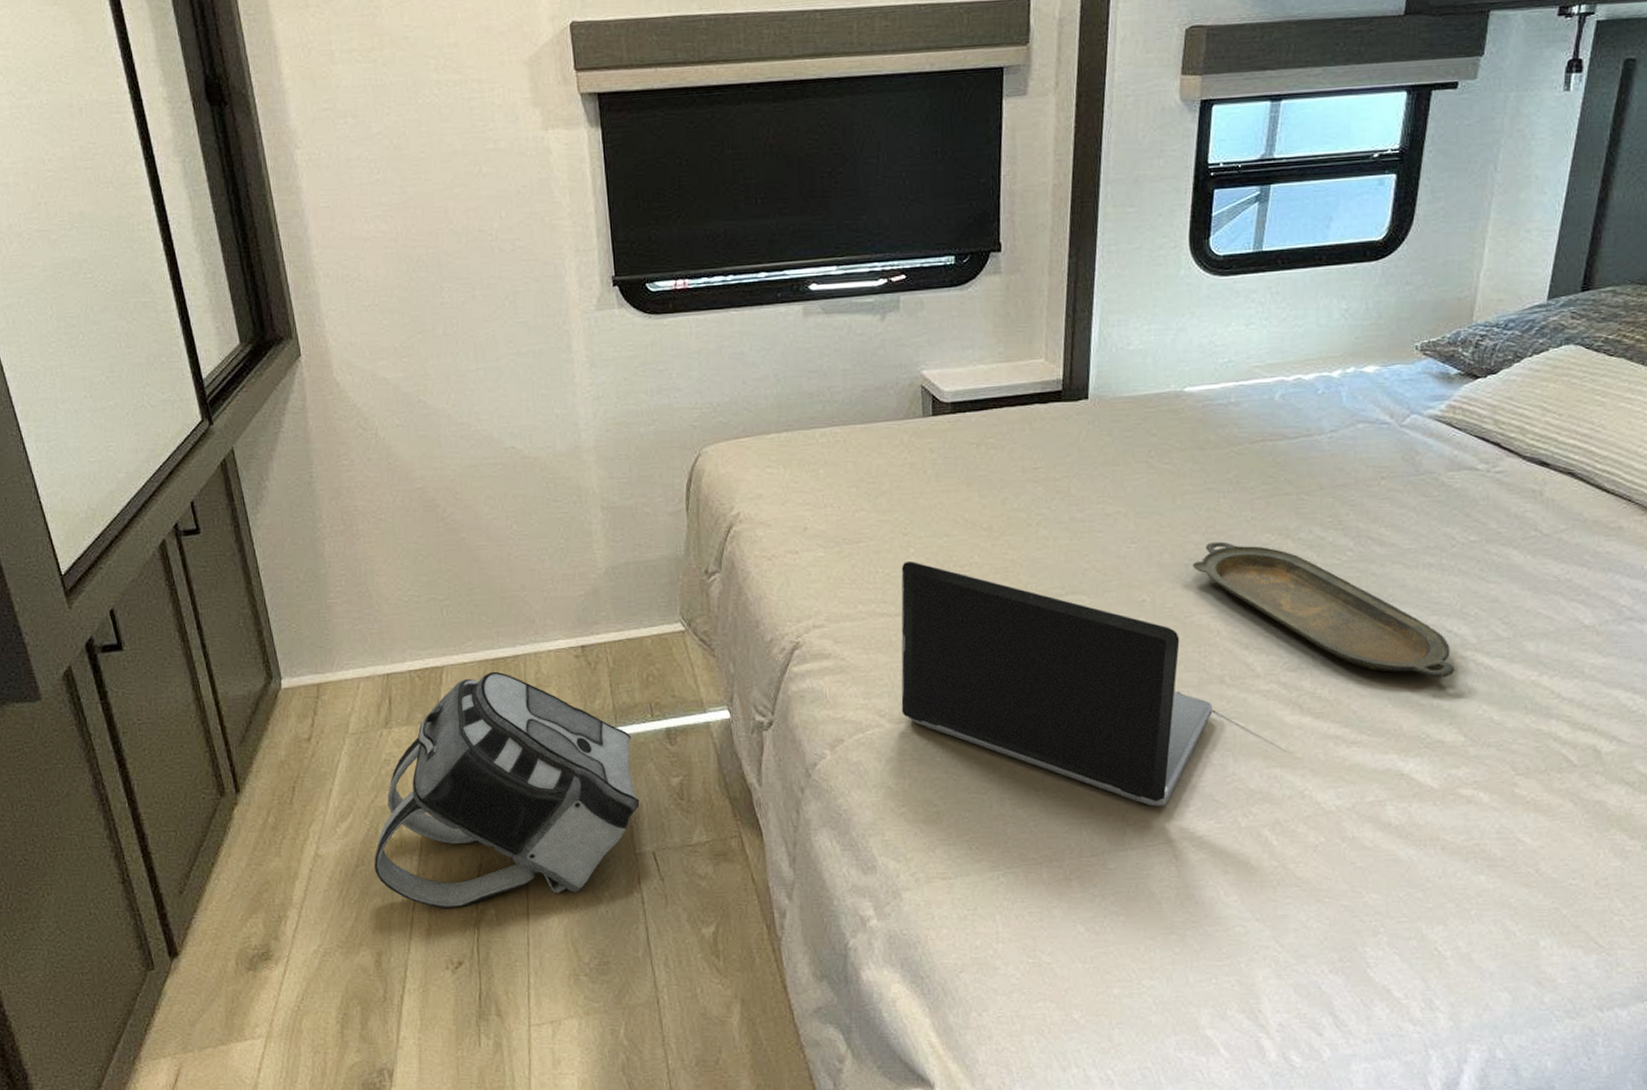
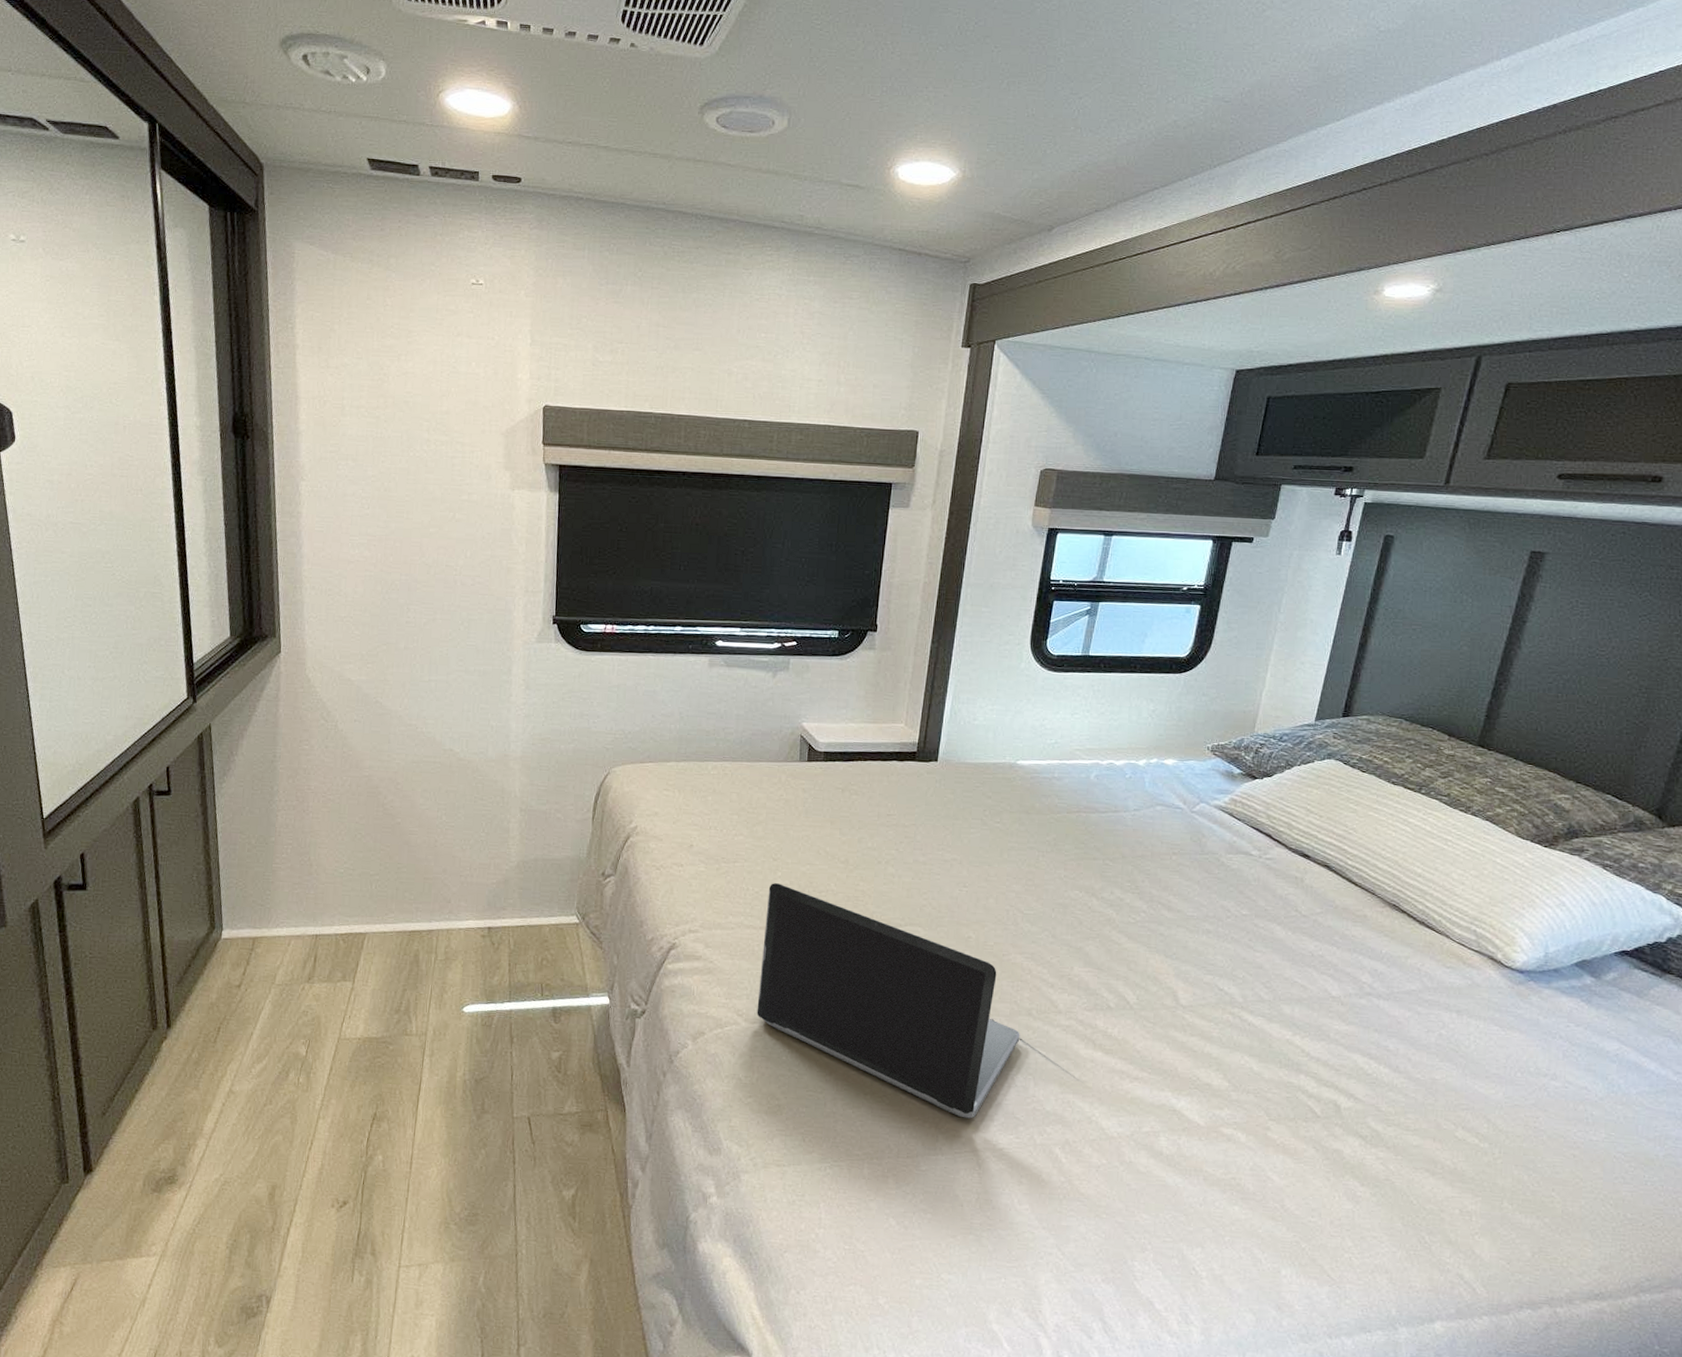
backpack: present [374,671,640,908] -> none [280,942,522,1152]
serving tray: present [1192,541,1455,677] -> none [1012,893,1224,1029]

